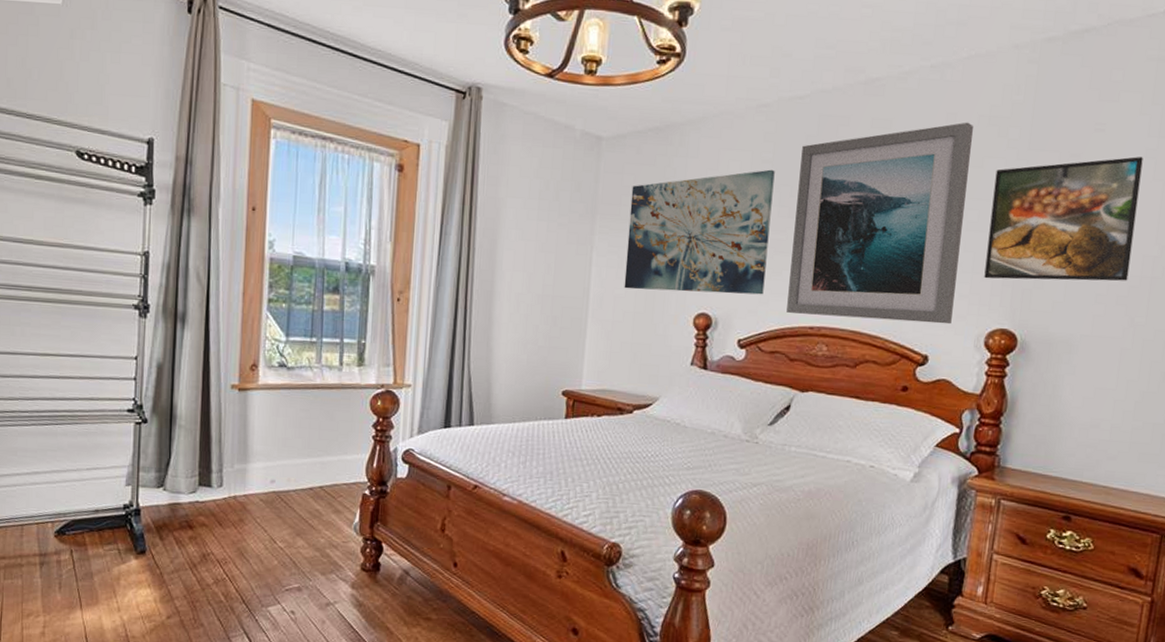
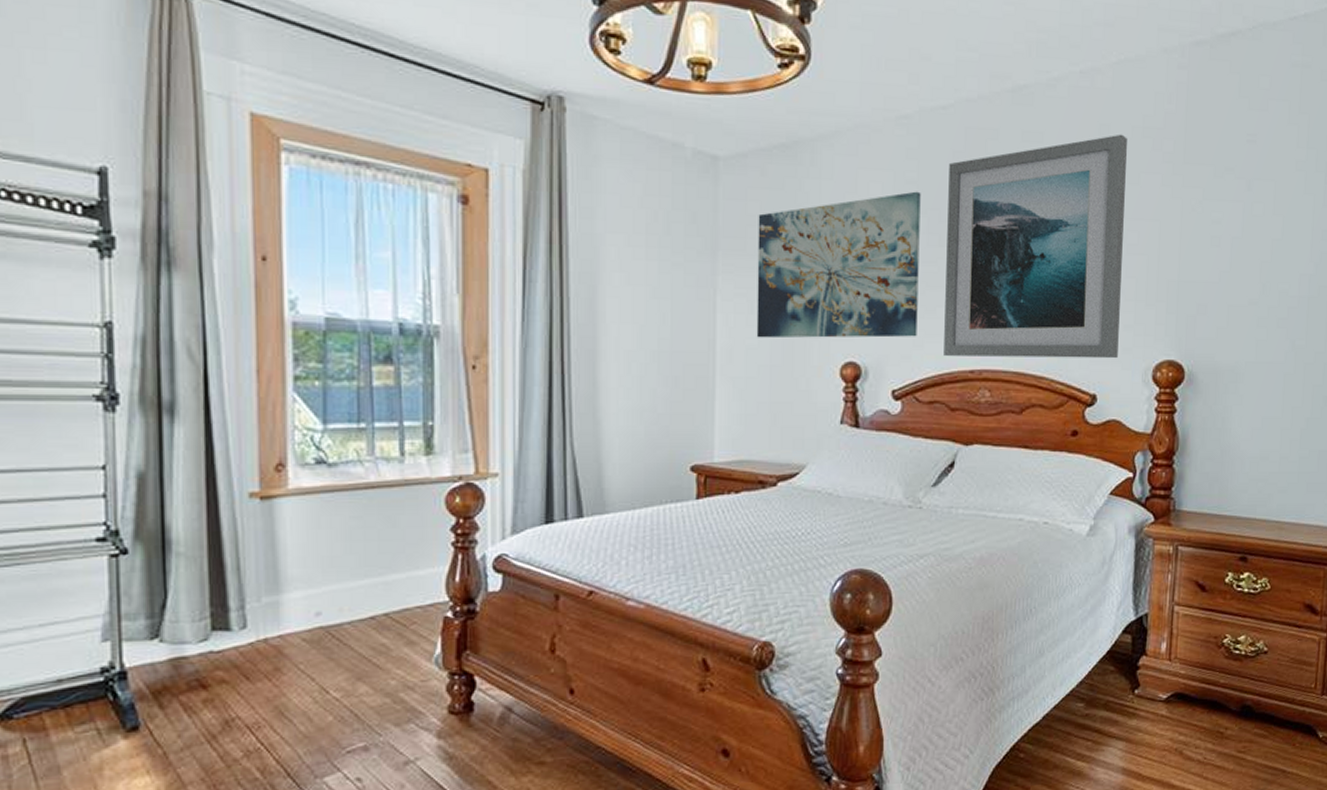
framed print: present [984,157,1143,281] -> none [1148,169,1294,307]

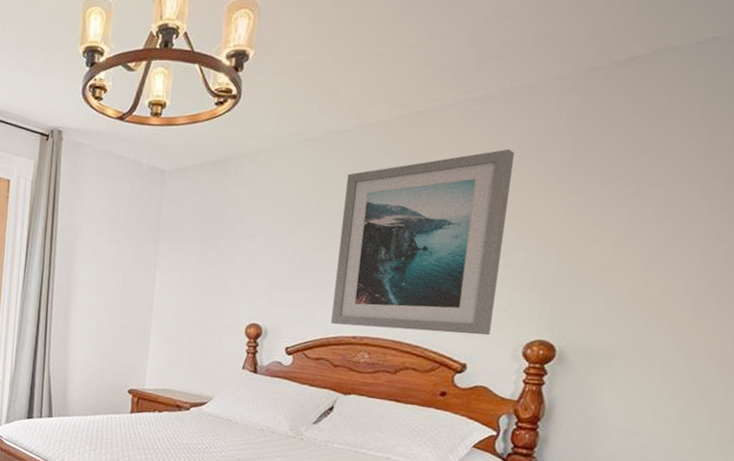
wall art: present [756,191,921,339] -> none [183,196,322,308]

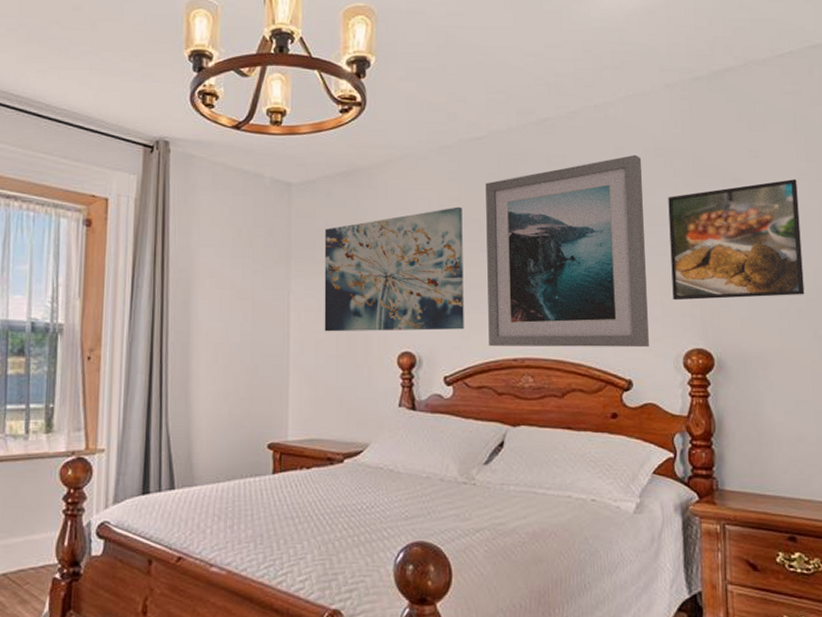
wall art: none [183,196,322,308] -> present [324,207,464,332]
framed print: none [523,178,689,296] -> present [668,179,805,301]

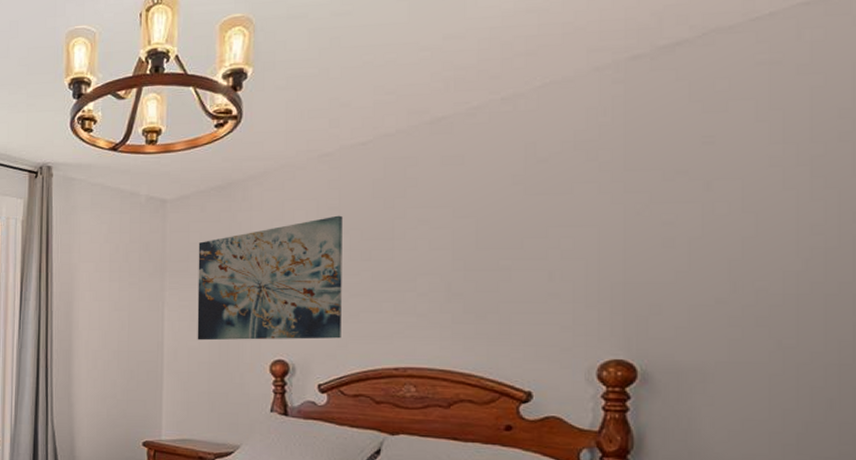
wall art: present [486,154,649,348] -> none [368,149,556,358]
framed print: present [668,179,805,301] -> none [588,166,767,308]

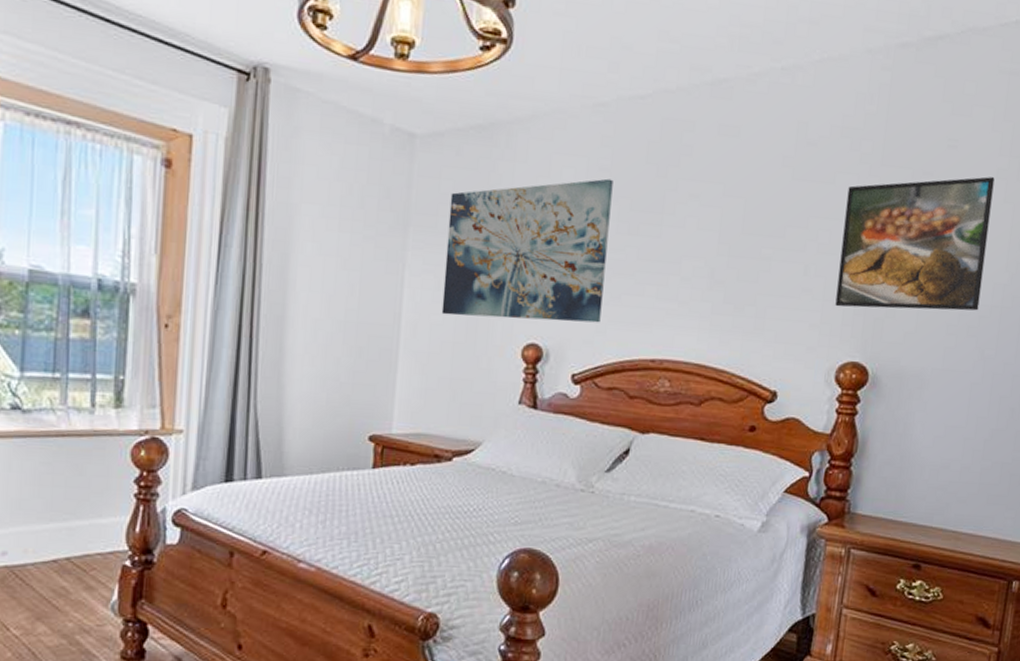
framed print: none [588,166,767,308] -> present [835,177,995,311]

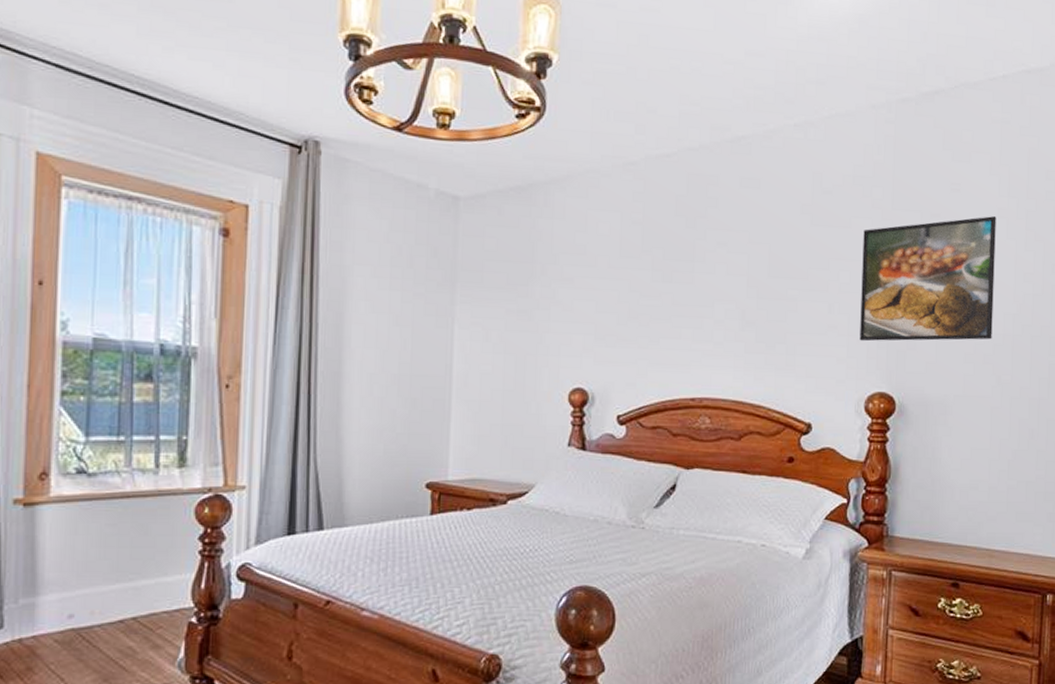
wall art: present [441,178,613,323] -> none [490,231,646,366]

